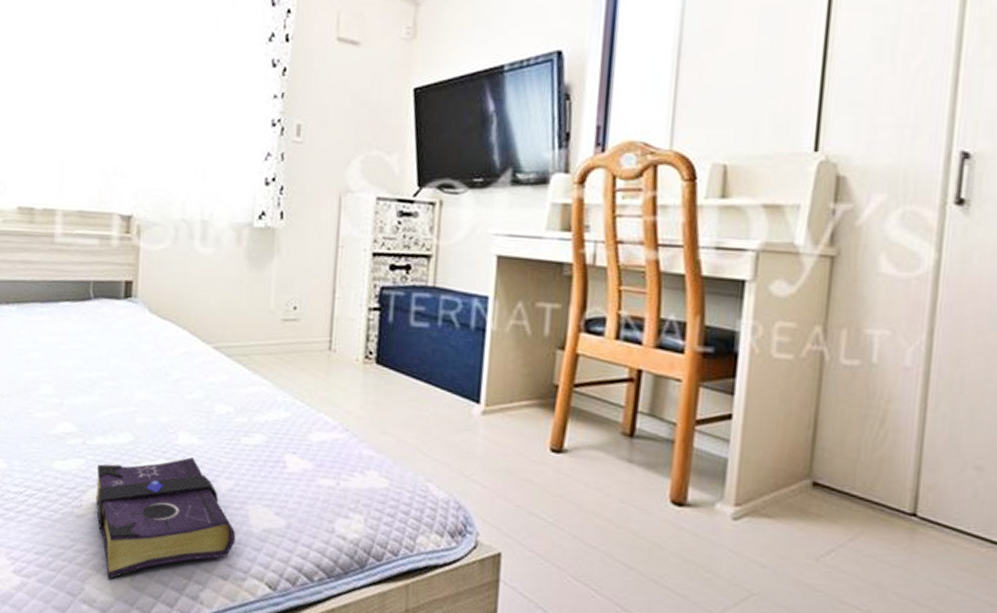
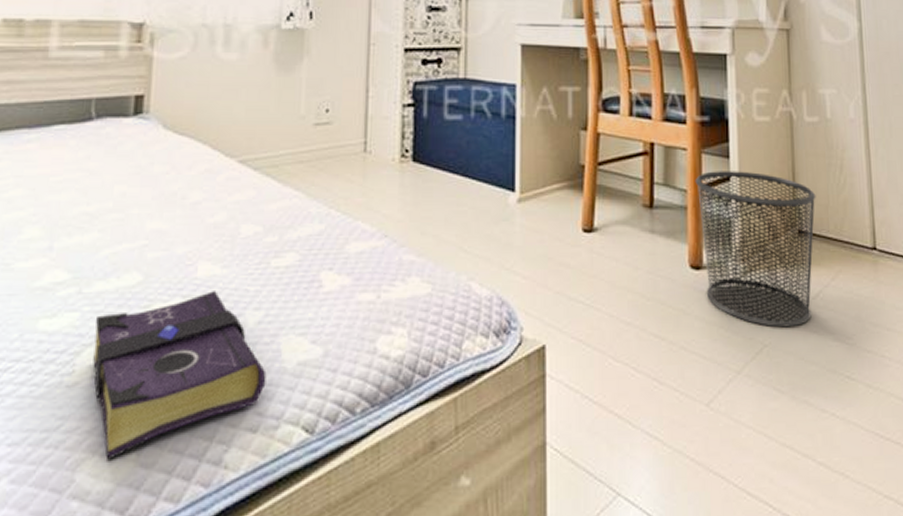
waste bin: none [687,406,843,582] -> present [695,171,816,328]

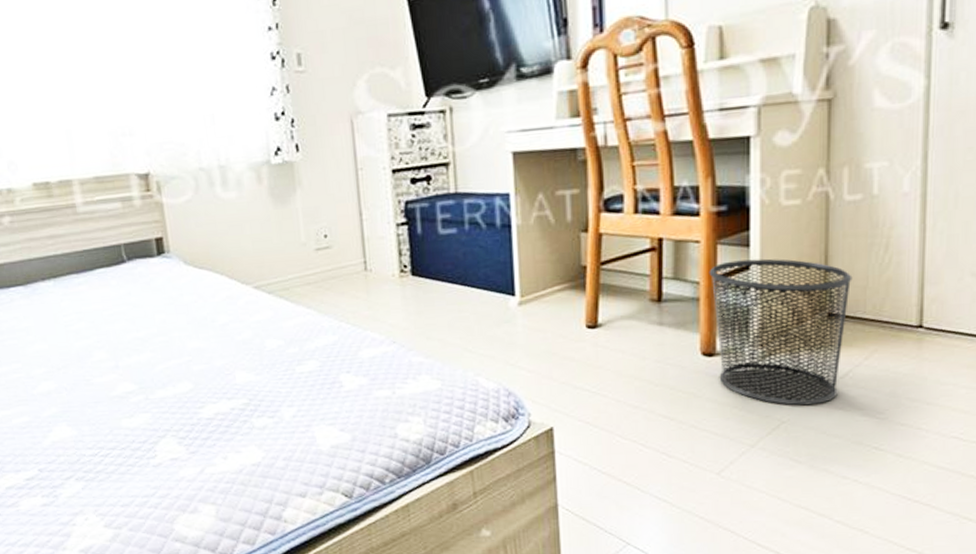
book: present [93,291,267,460] -> none [164,393,307,516]

